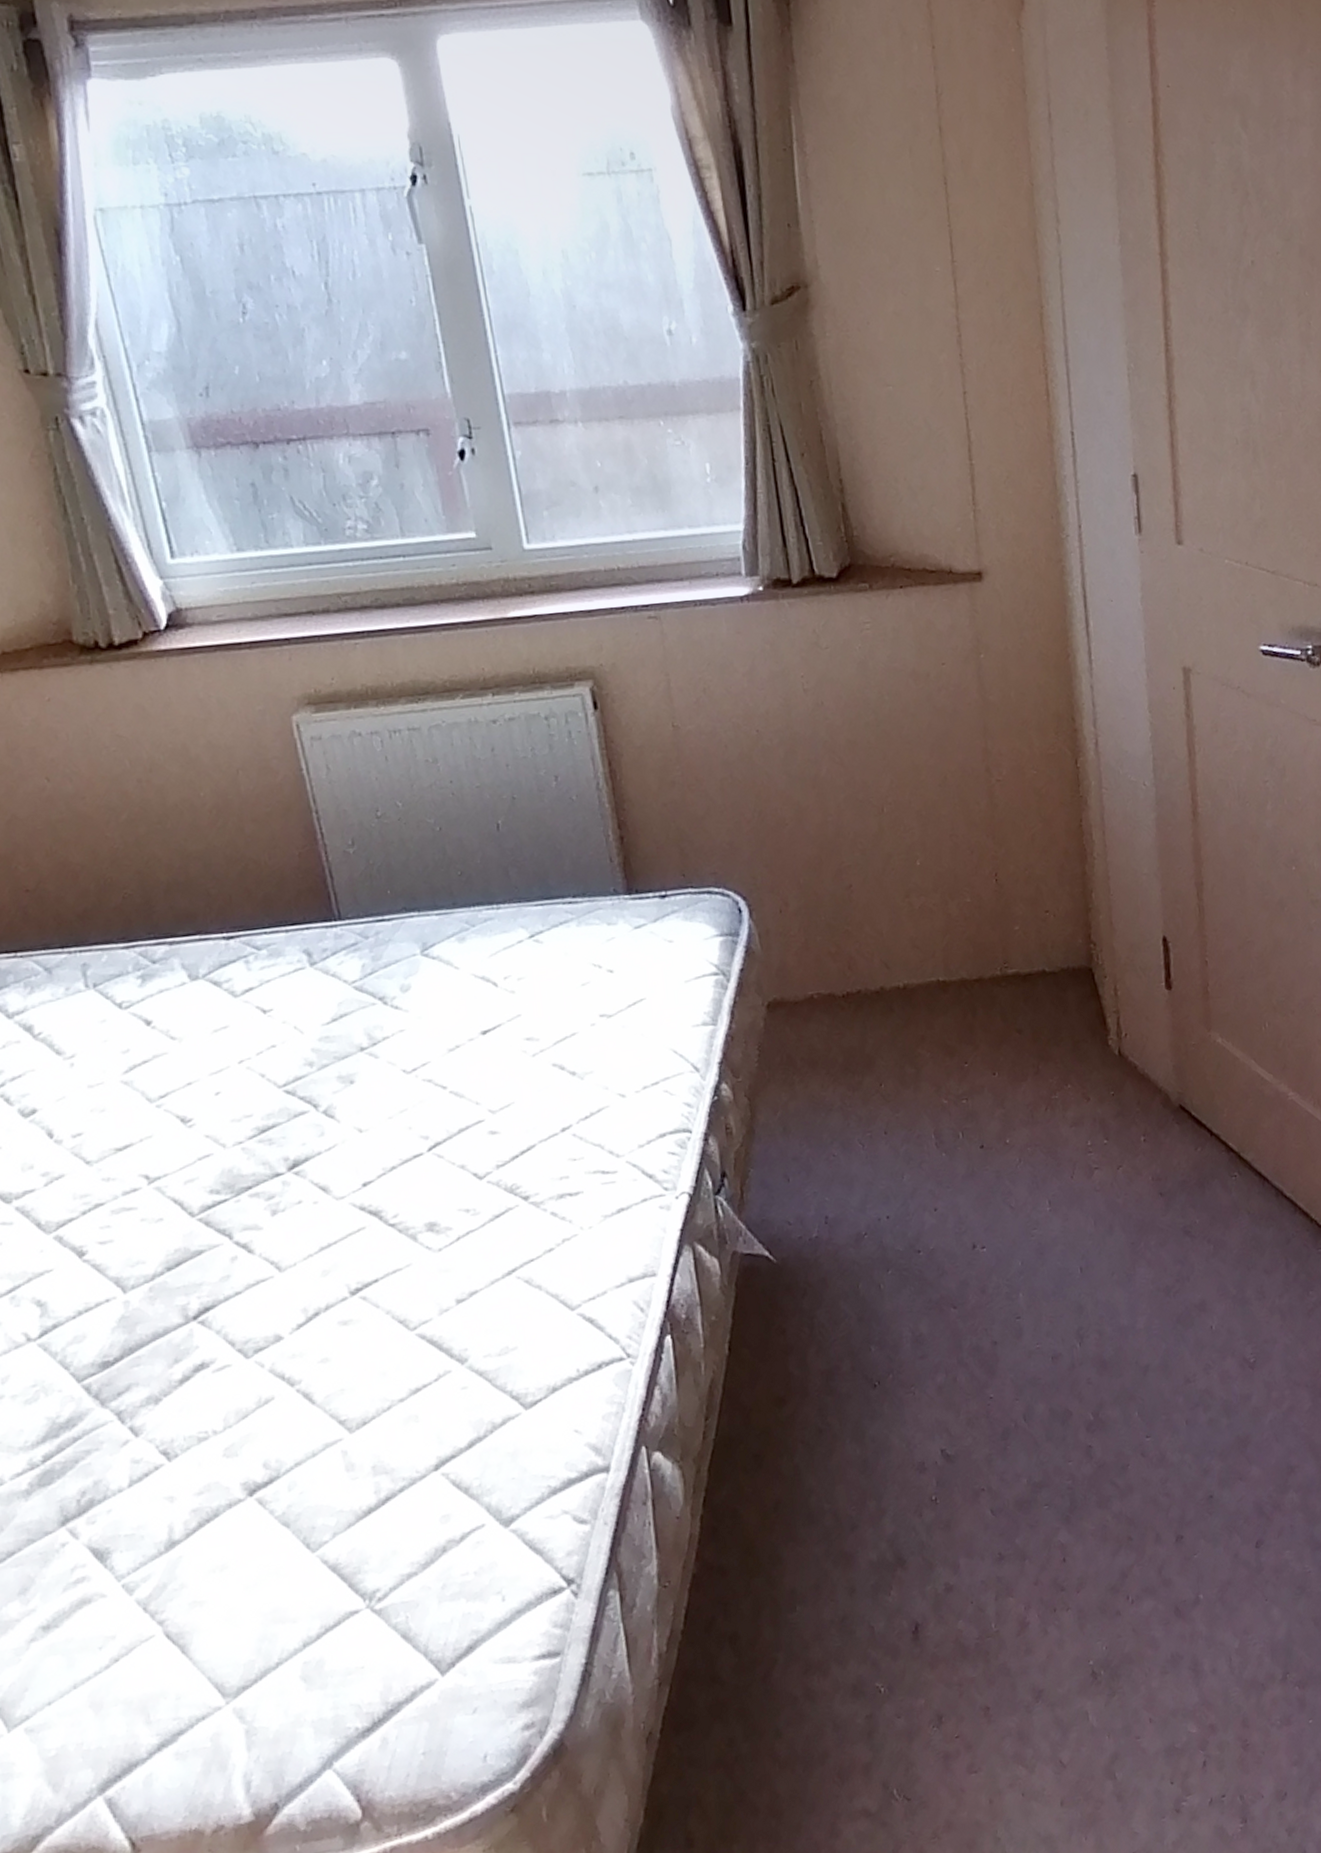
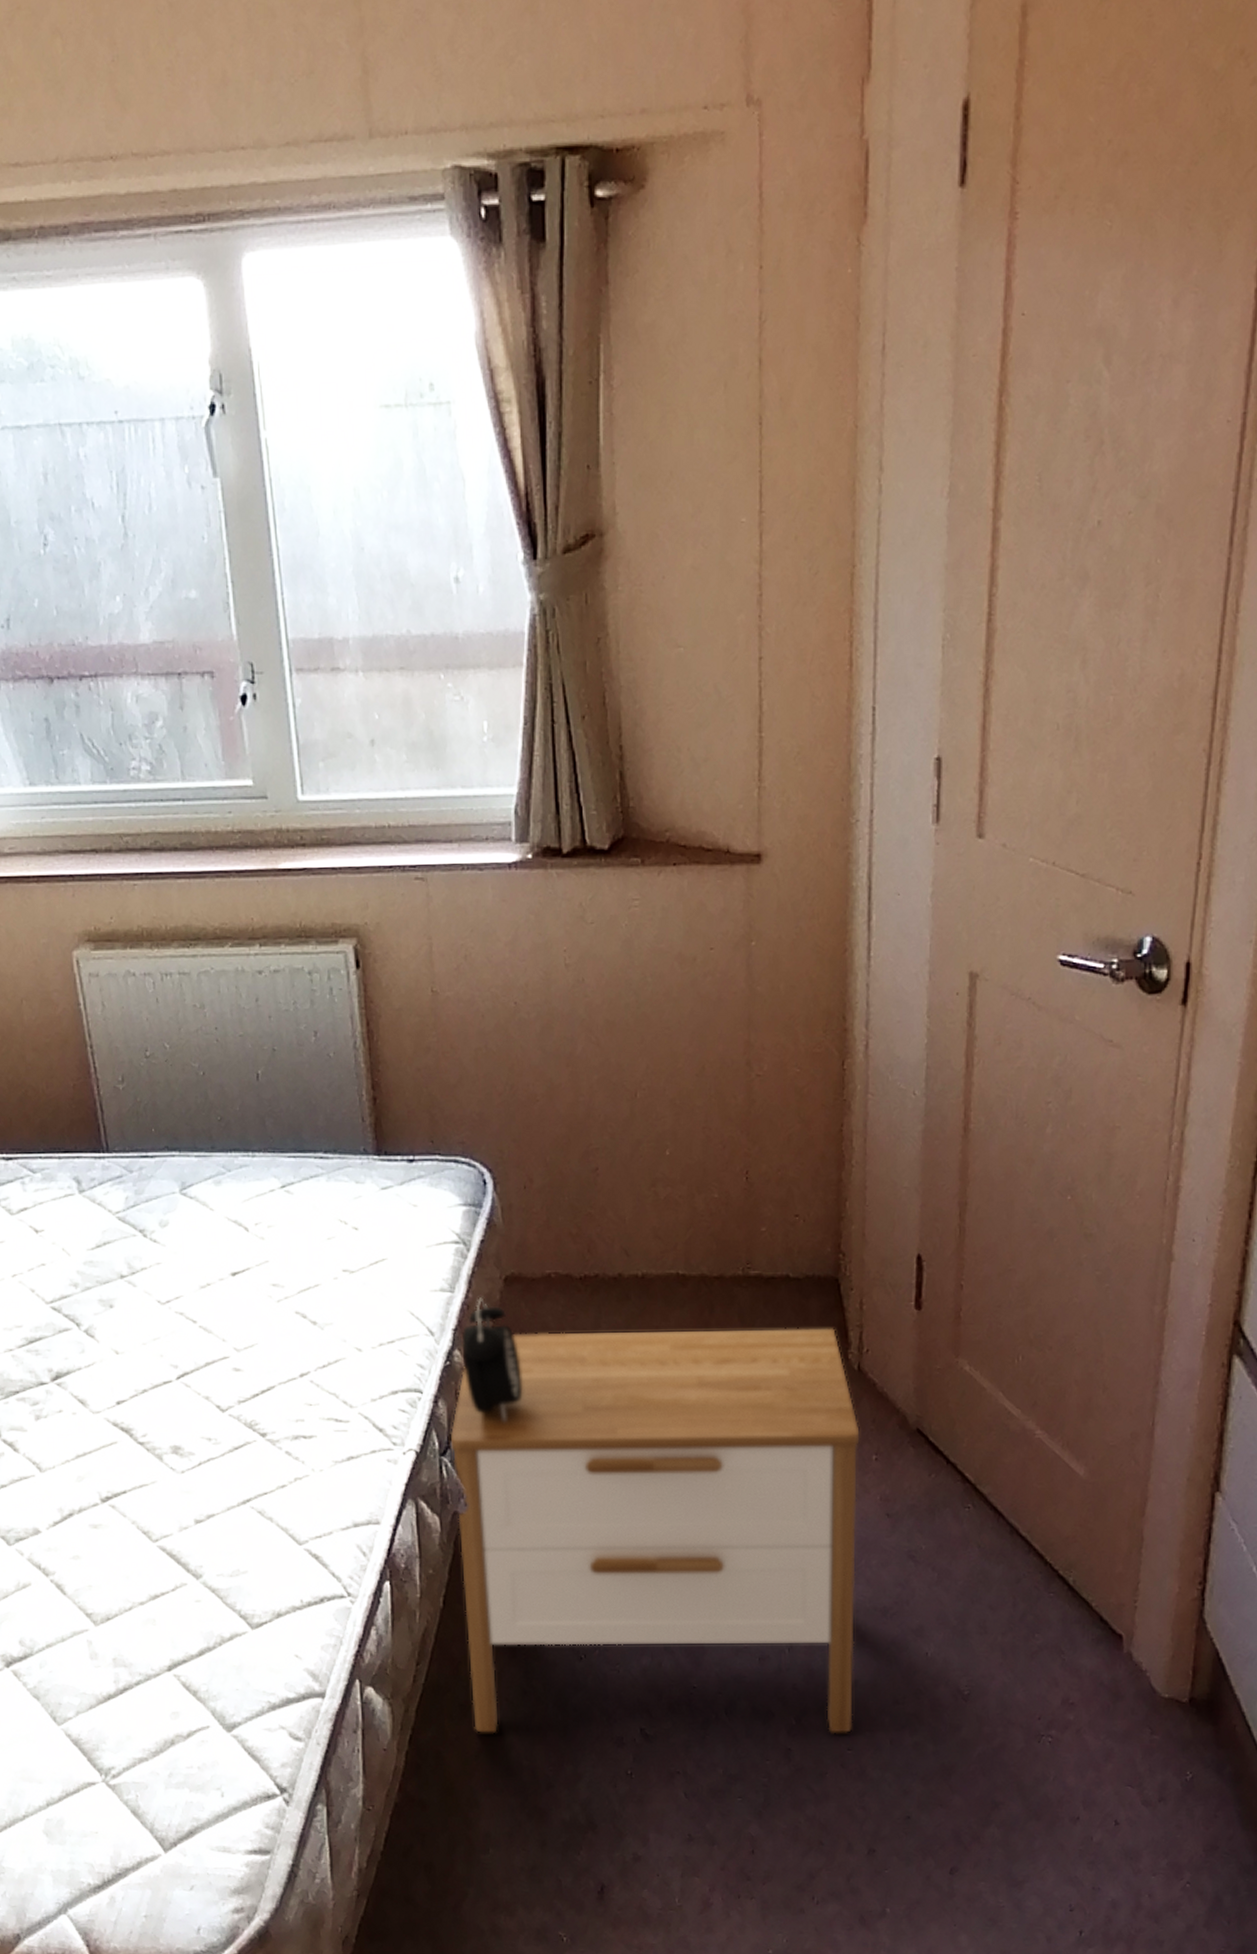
nightstand: none [723,1017,1148,1483] -> present [450,1328,860,1733]
alarm clock: none [727,1026,794,1151] -> present [461,1297,523,1422]

